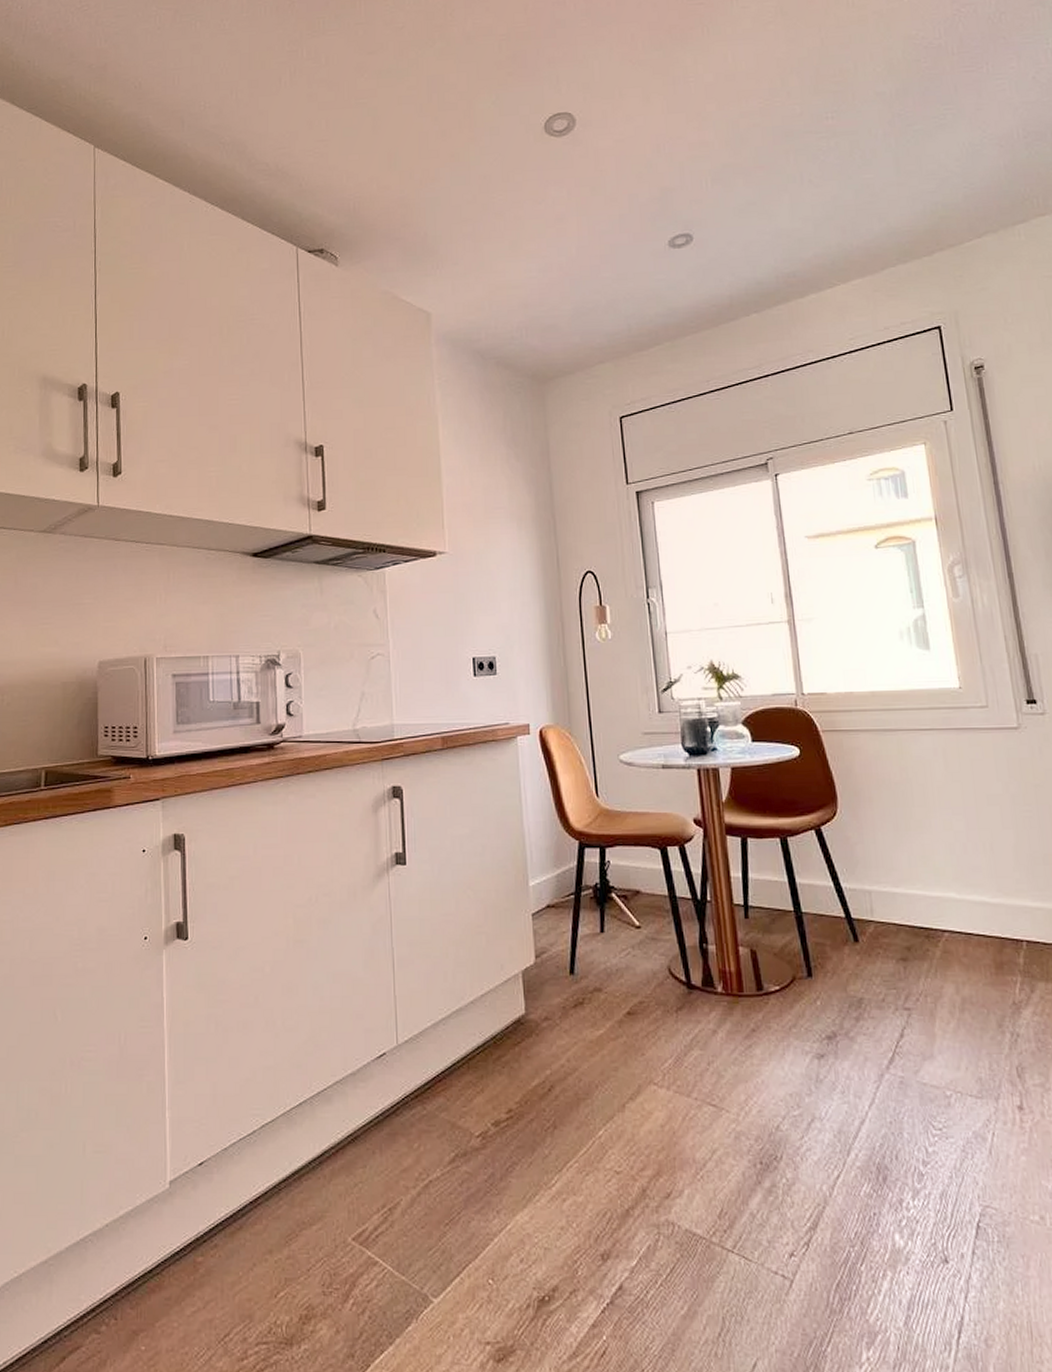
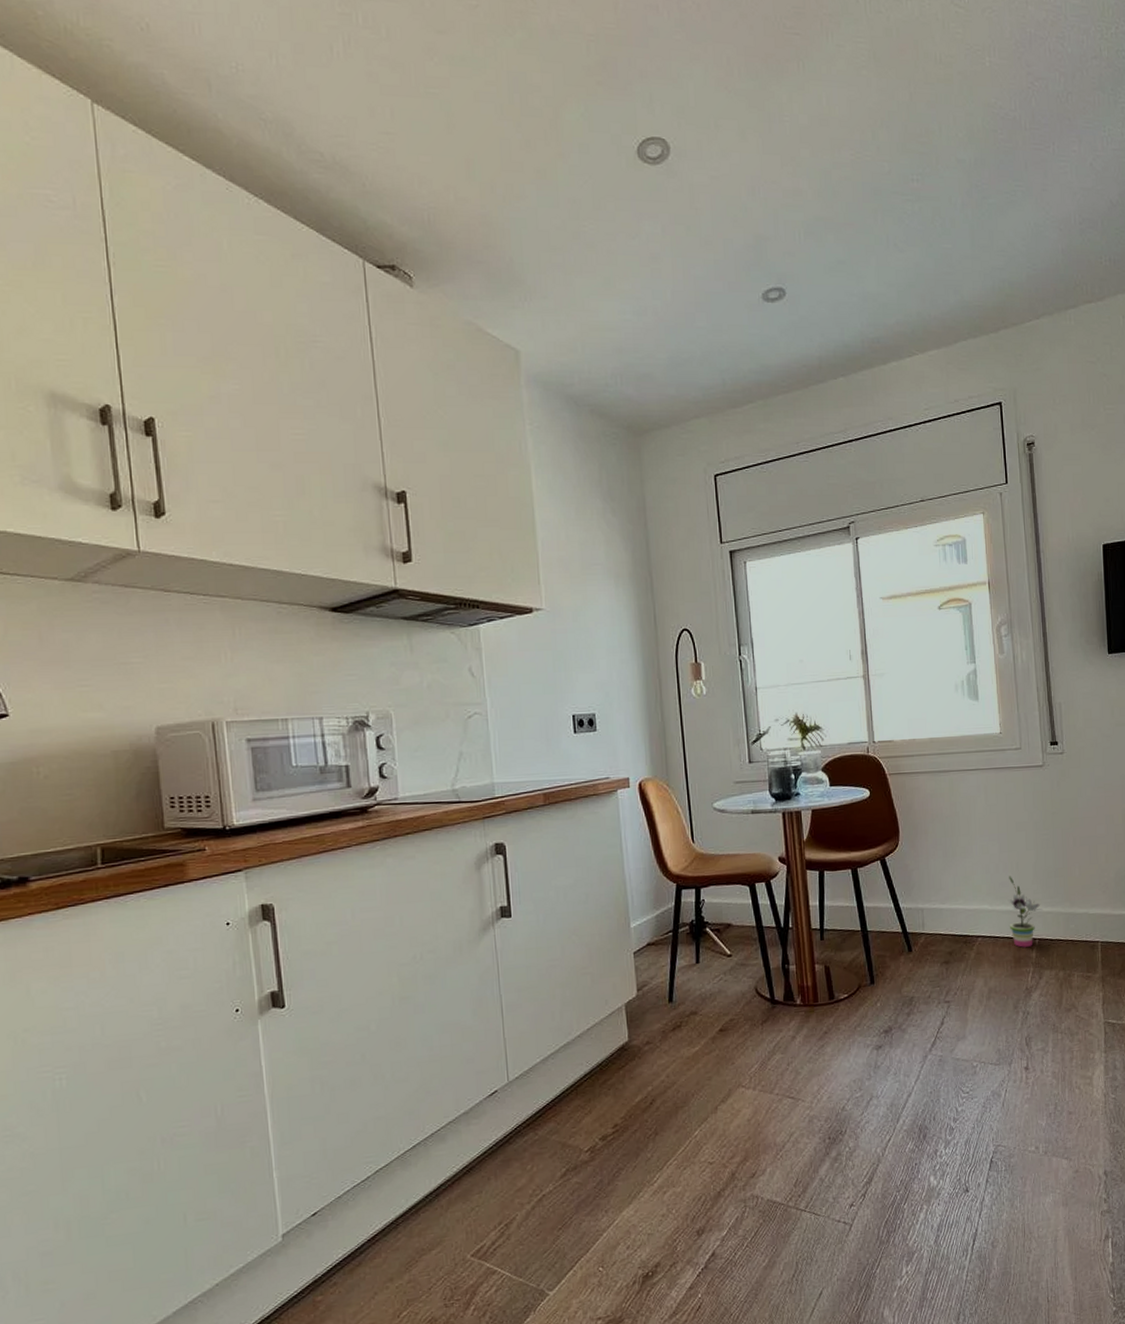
potted plant: none [981,859,1029,950] -> present [1008,876,1042,948]

